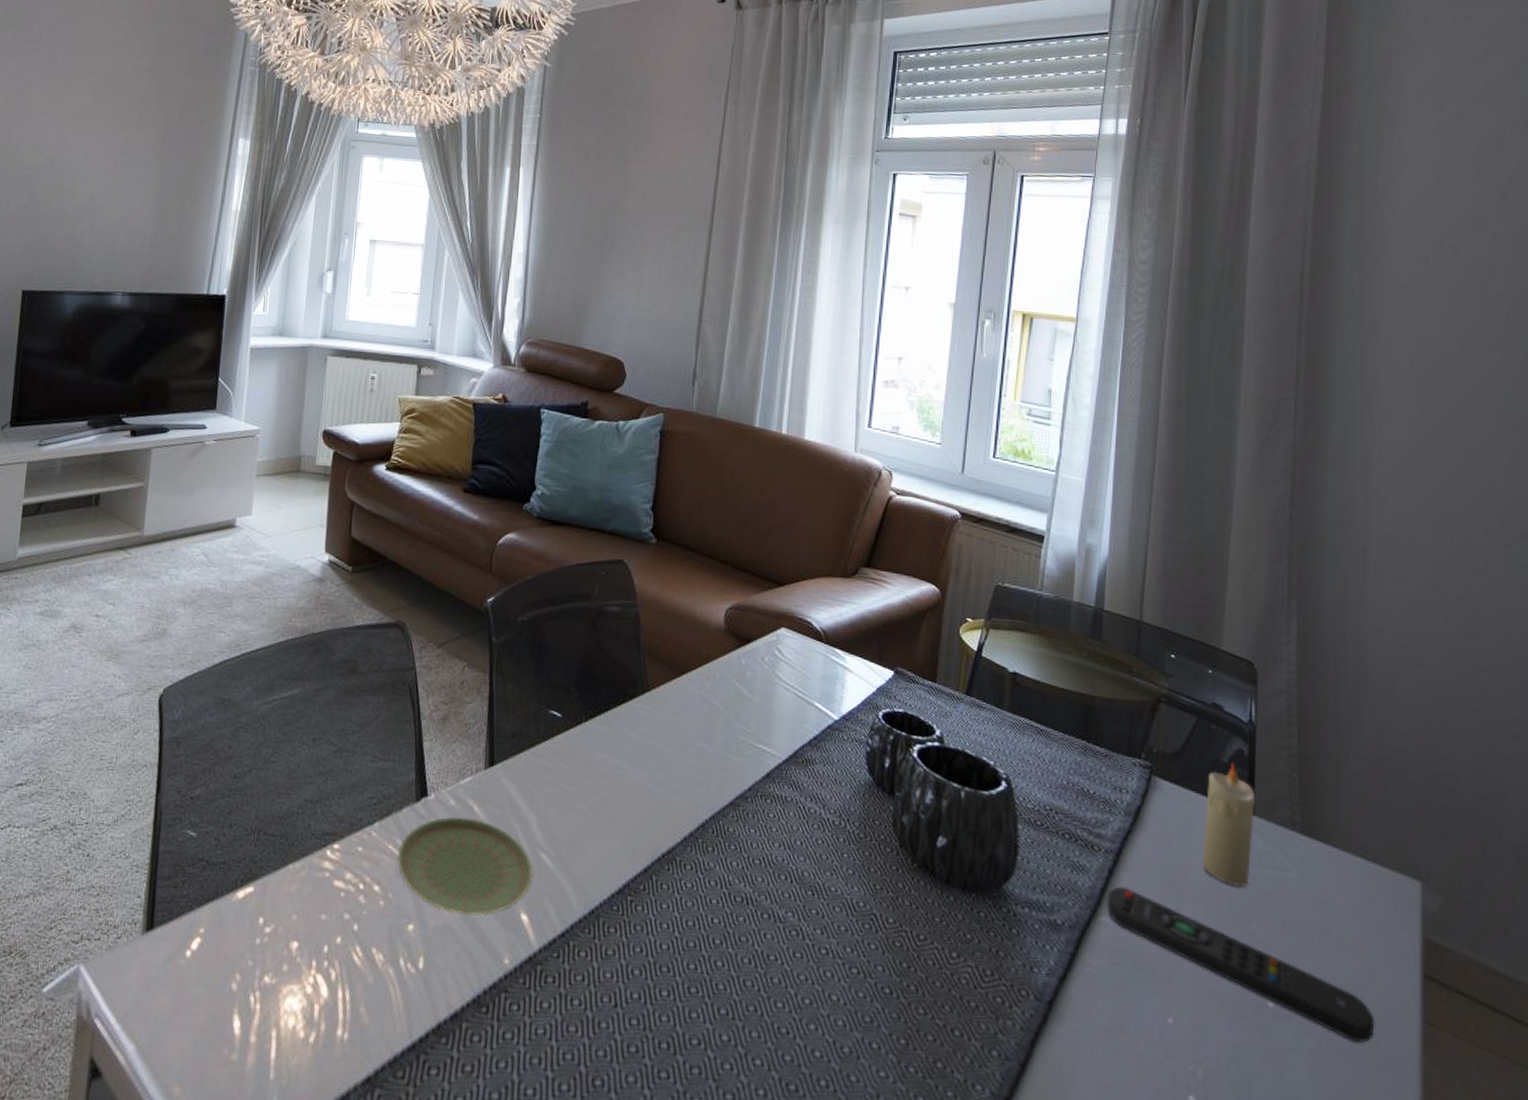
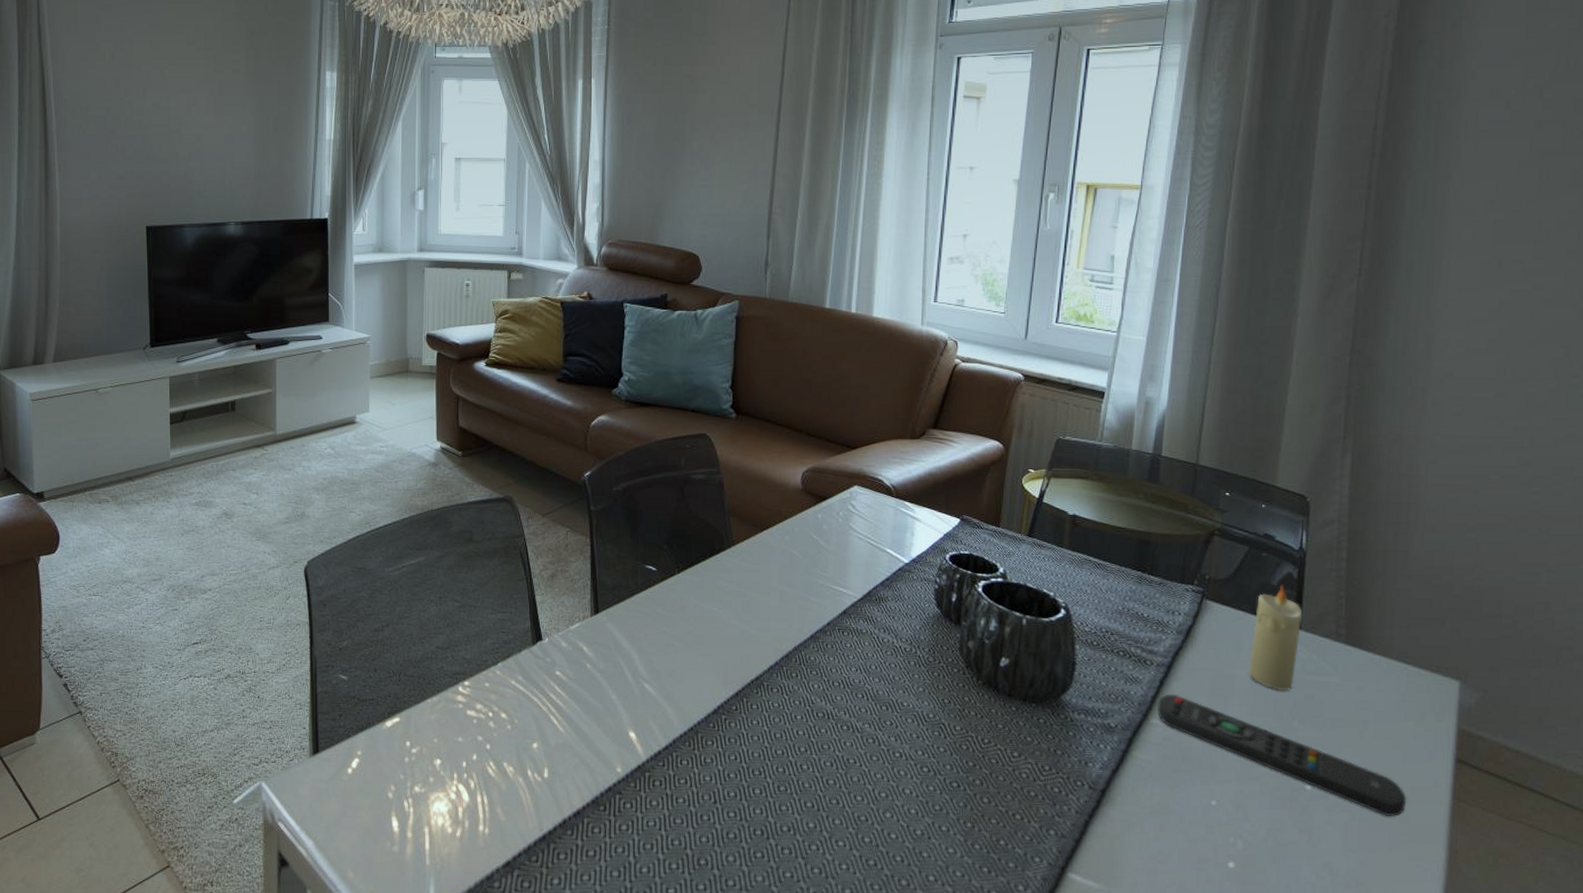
plate: present [397,816,533,917] -> none [519,656,638,736]

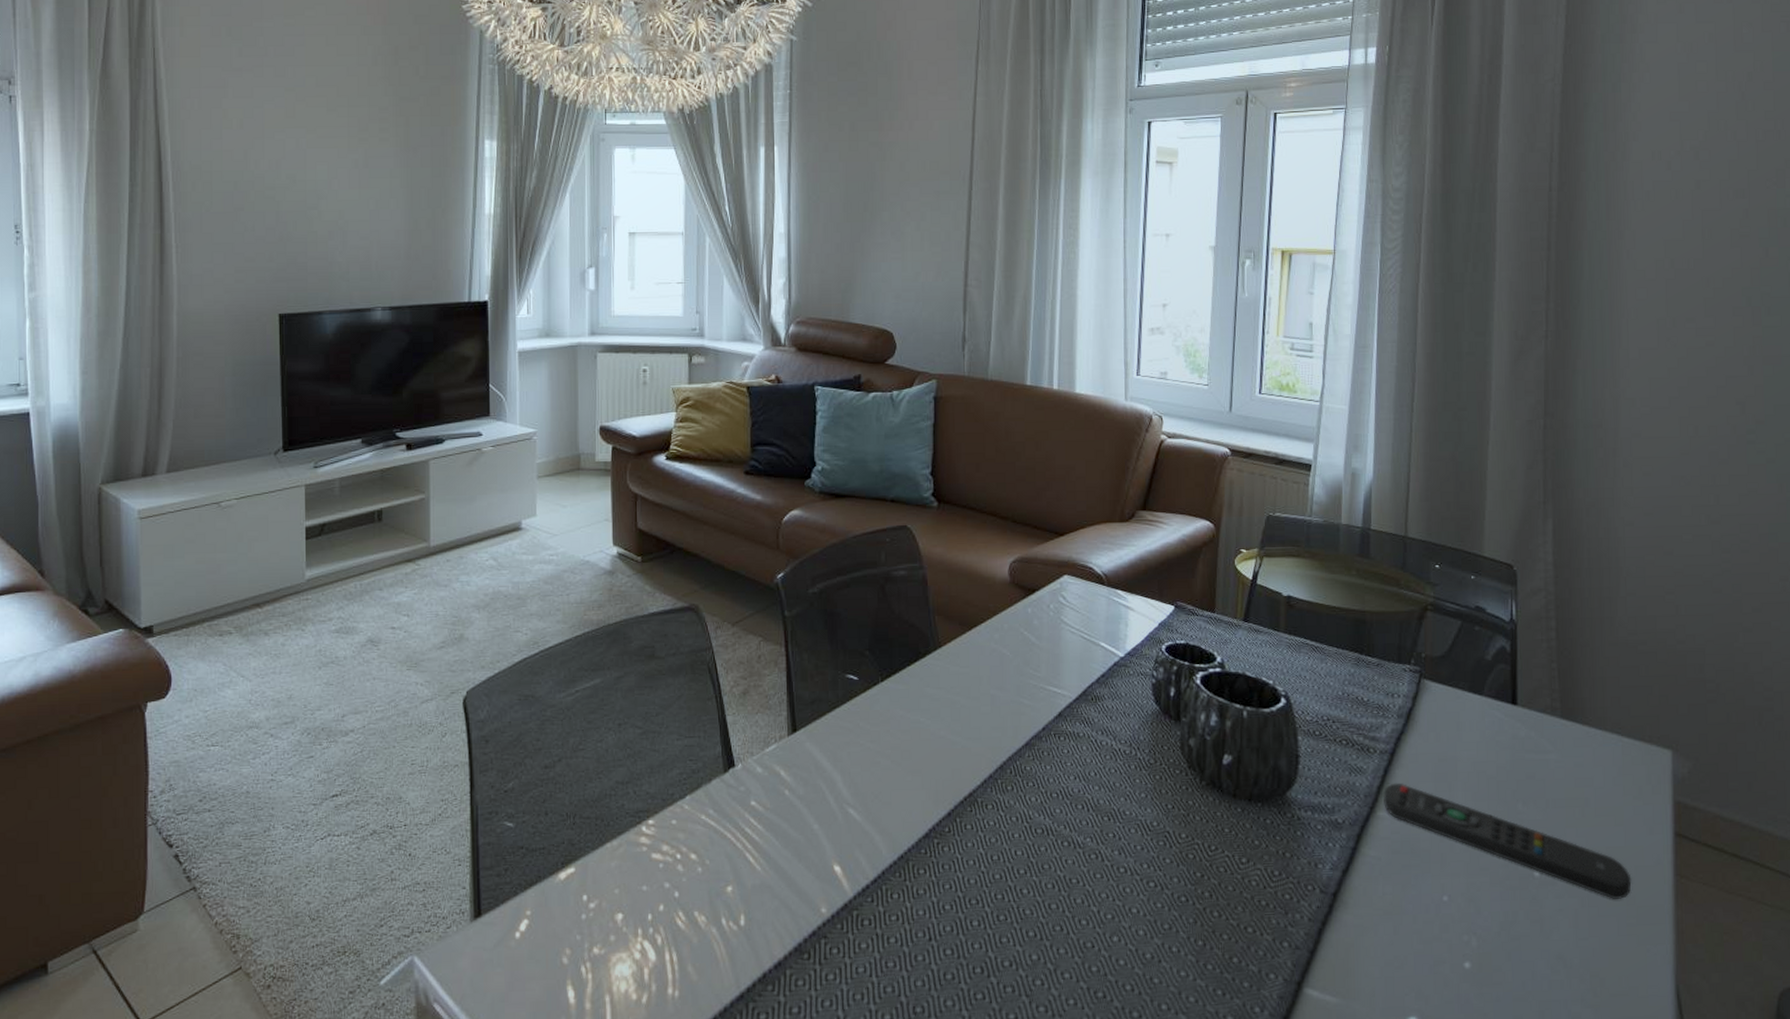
candle: present [1249,584,1303,690] -> none [1470,659,1519,772]

